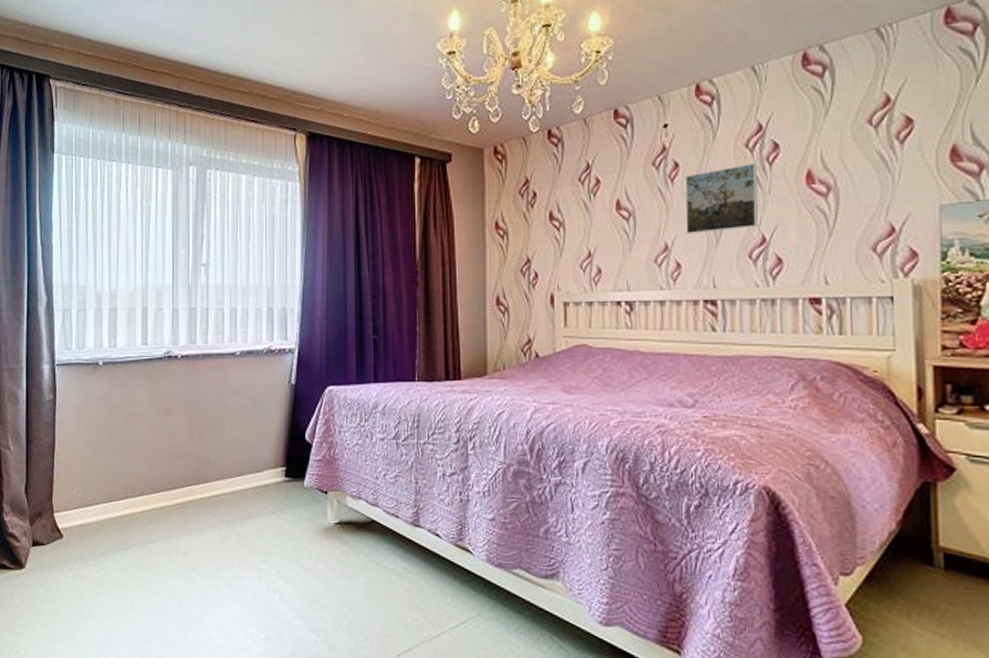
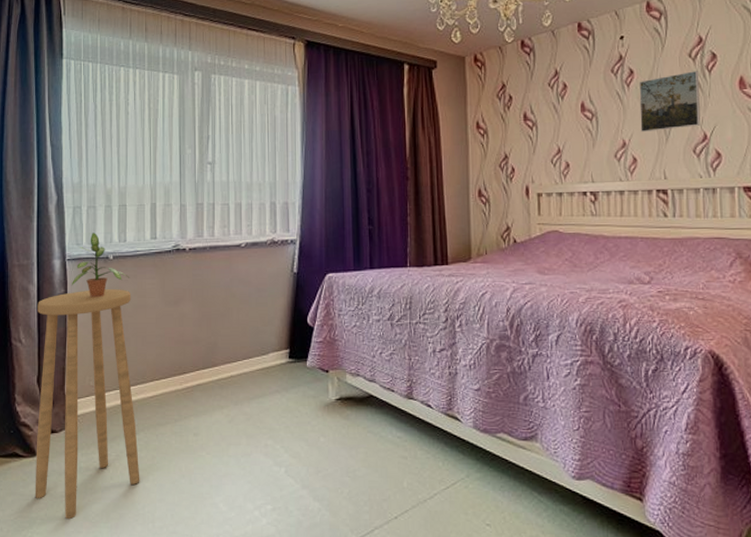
stool: none [21,397,128,637] -> present [35,289,140,520]
potted plant: none [61,337,120,406] -> present [72,233,130,298]

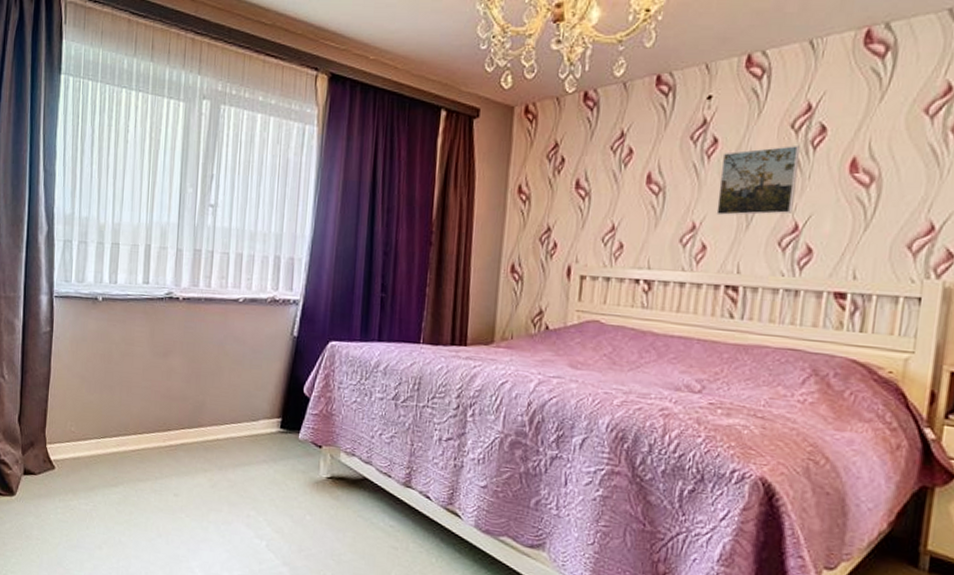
stool: present [35,289,140,520] -> none [10,331,119,563]
potted plant: present [72,233,130,298] -> none [58,270,119,340]

